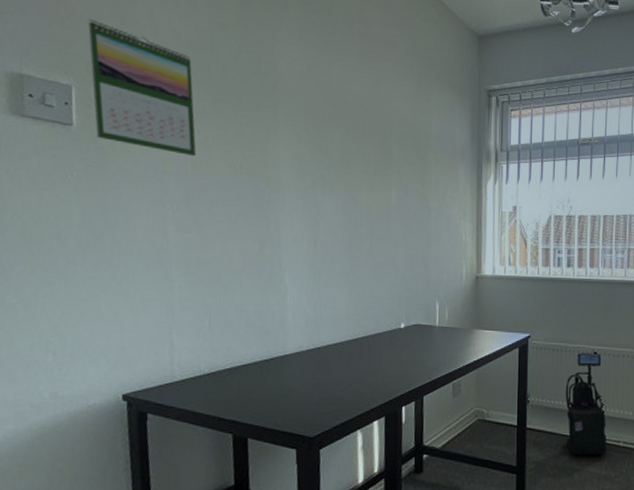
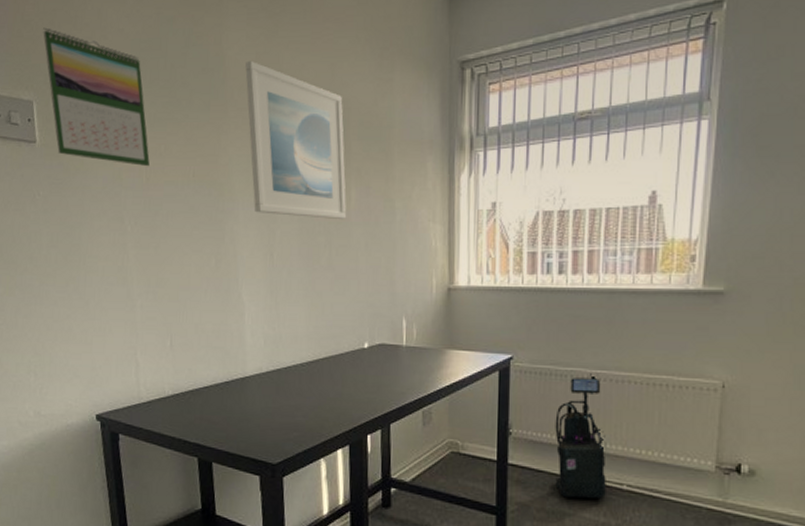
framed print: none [296,70,387,215] -> present [245,60,346,220]

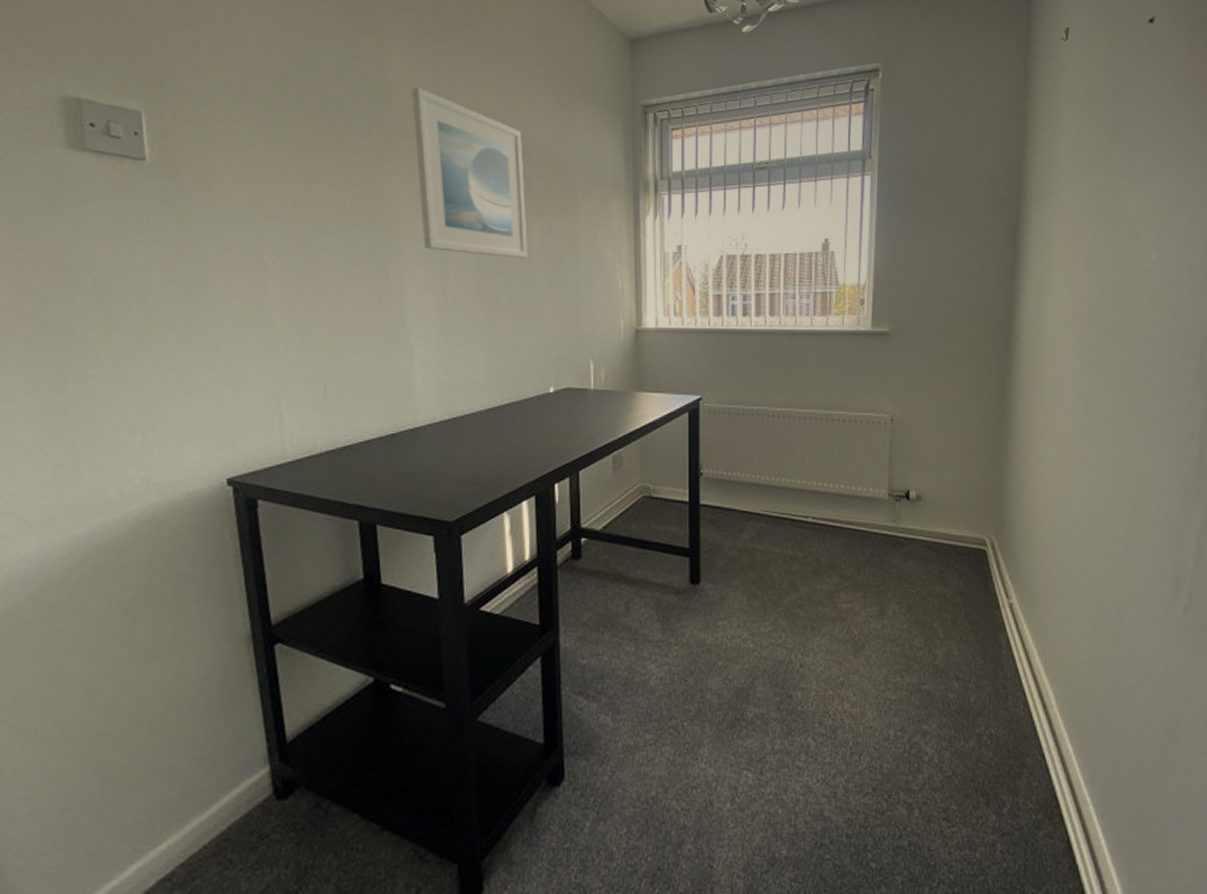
calendar: present [43,27,150,167] -> none [155,28,296,195]
vacuum cleaner: present [555,374,607,499] -> none [744,412,793,534]

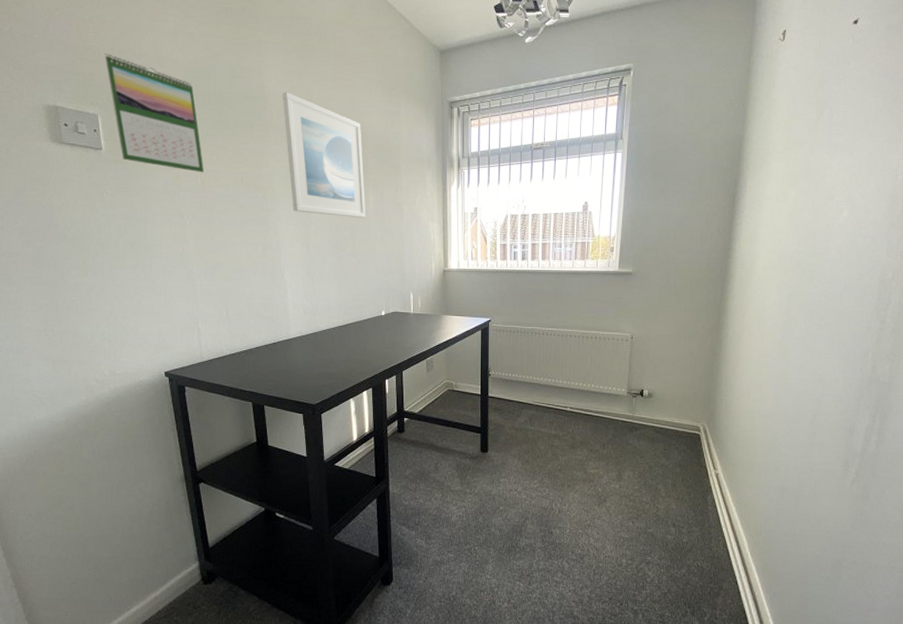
calendar: none [155,28,296,195] -> present [104,53,204,173]

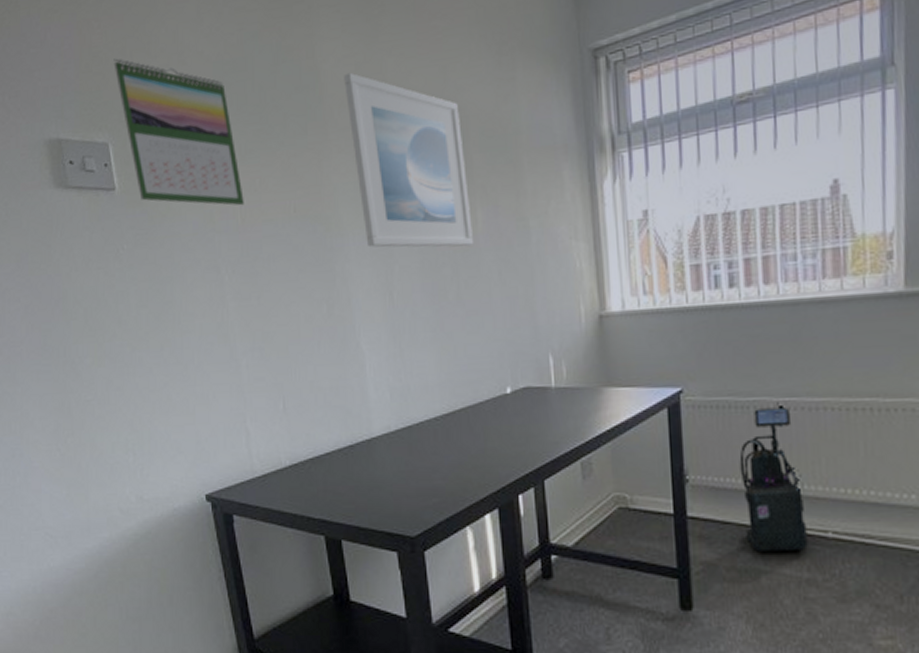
vacuum cleaner: none [521,331,556,419] -> present [739,402,808,552]

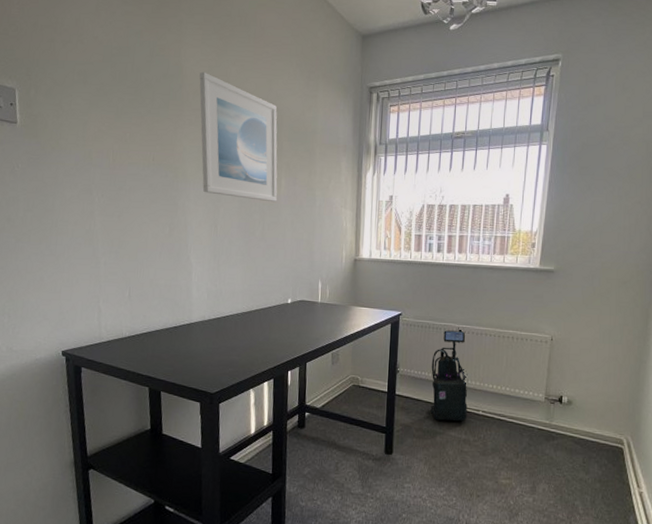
calendar: present [113,58,244,206] -> none [26,29,117,150]

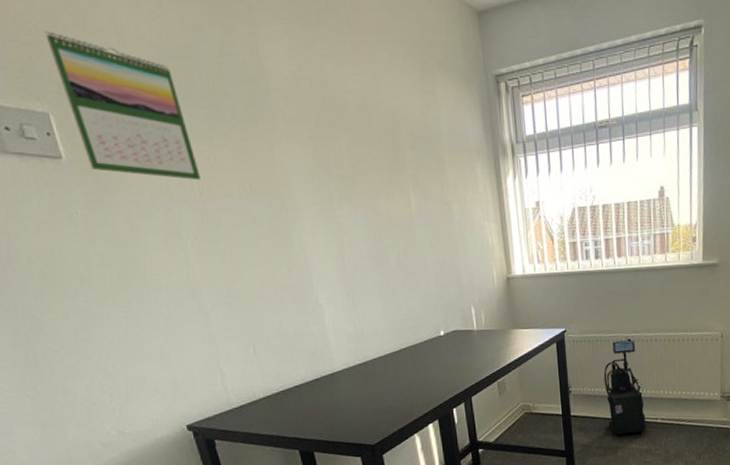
calendar: none [26,29,117,150] -> present [45,31,201,181]
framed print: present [199,71,278,203] -> none [288,71,408,224]

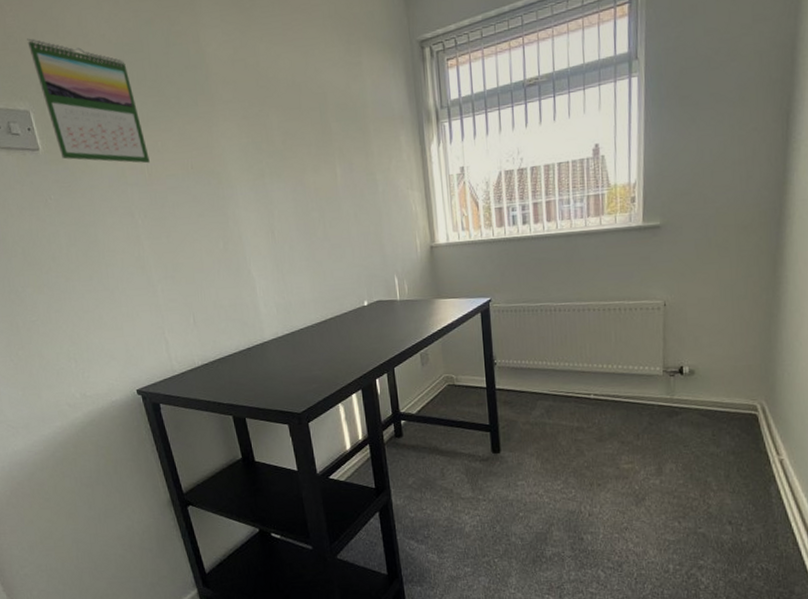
vacuum cleaner: present [603,336,646,435] -> none [531,306,578,411]

